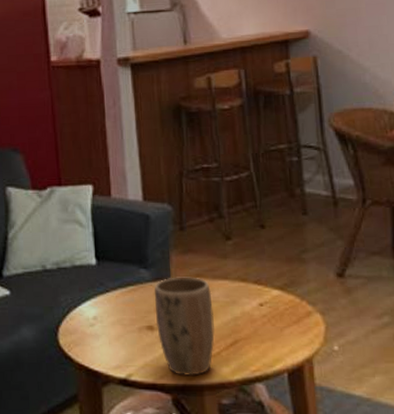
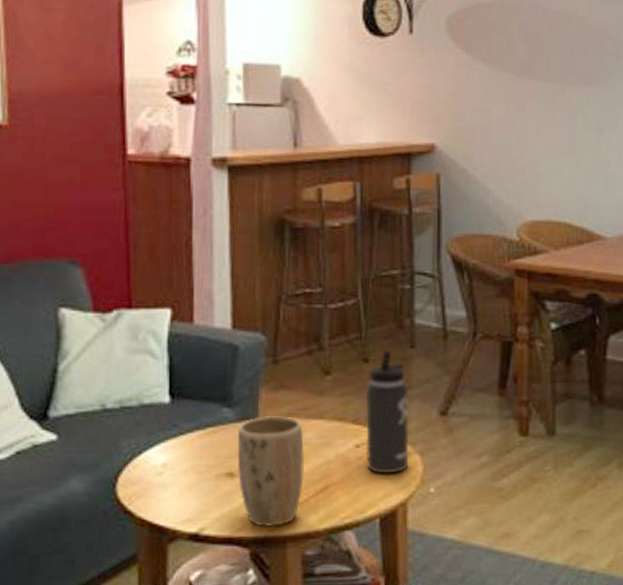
thermos bottle: none [264,217,311,331] -> present [365,350,409,474]

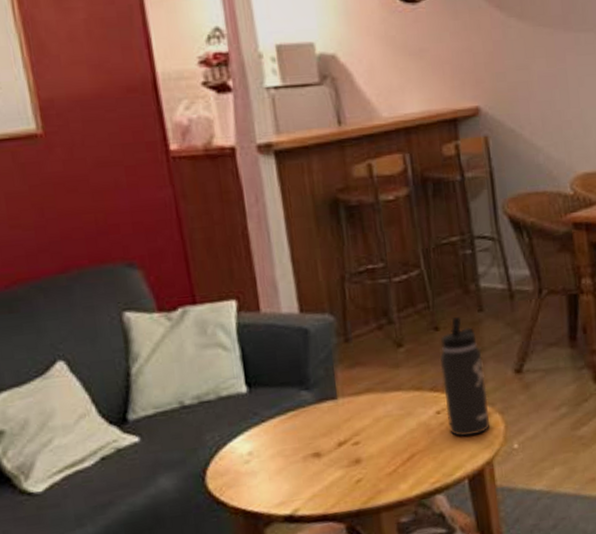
plant pot: present [237,416,304,527] -> none [318,392,390,501]

